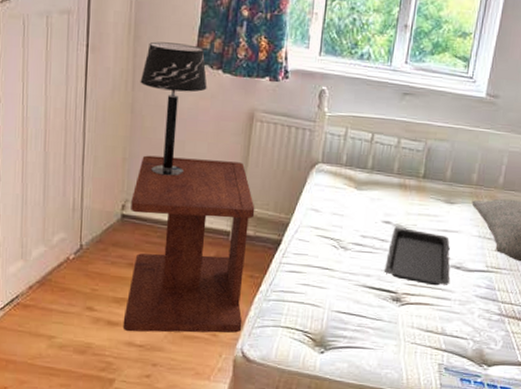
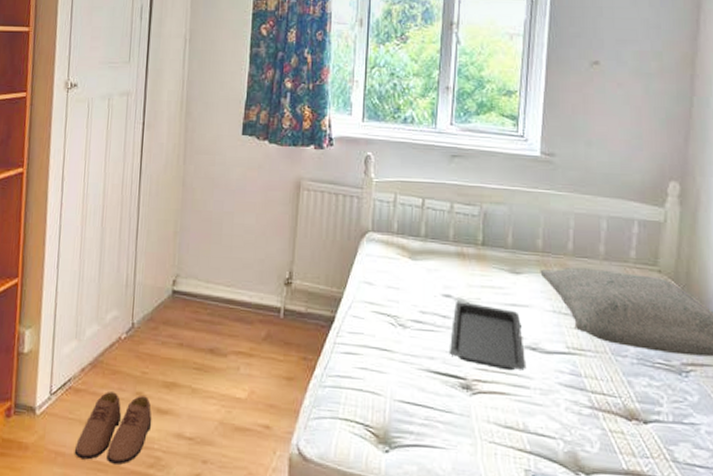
shoe: none [25,307,103,369] -> present [74,392,152,465]
side table: present [122,155,255,333] -> none [172,228,306,425]
table lamp: present [140,41,207,176] -> none [191,116,254,249]

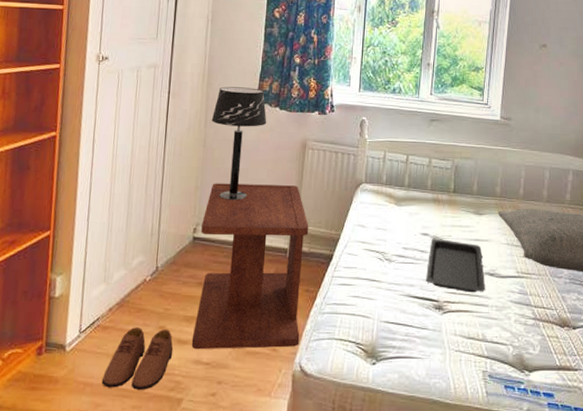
side table: none [172,228,306,425] -> present [191,183,309,350]
table lamp: none [191,116,254,249] -> present [211,86,267,201]

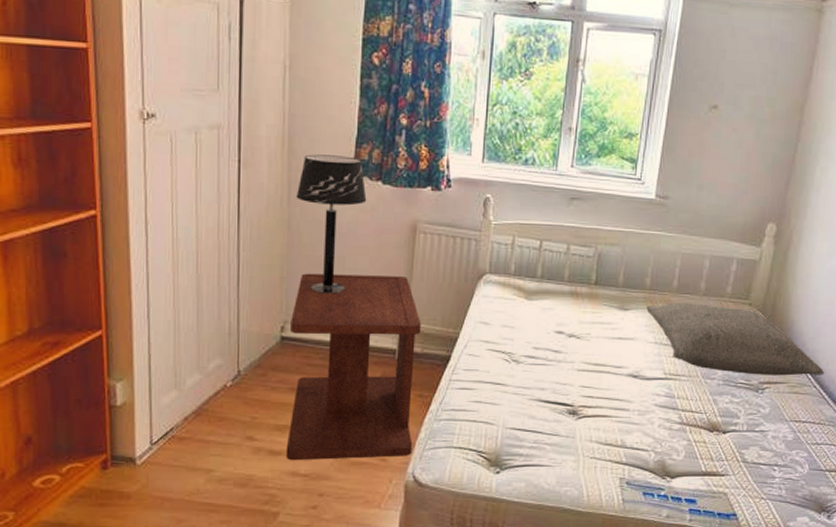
shoe: present [101,327,174,390] -> none [182,438,265,504]
serving tray: present [426,239,485,293] -> none [560,337,627,396]

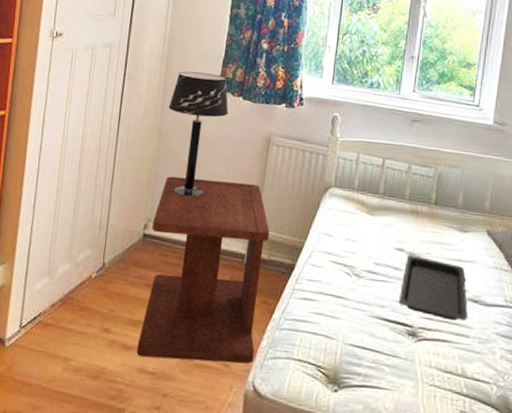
serving tray: none [560,337,627,396] -> present [399,255,467,321]

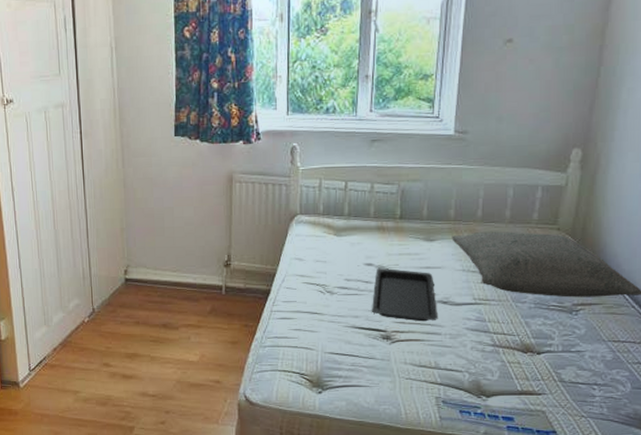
side table: present [136,176,270,364] -> none [132,222,243,384]
table lamp: present [168,71,229,197] -> none [128,120,188,241]

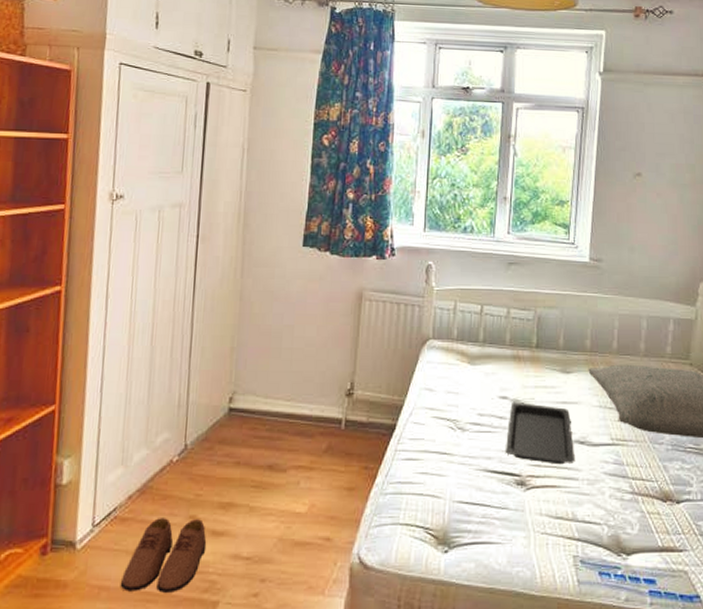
shoe: none [56,365,120,420] -> present [120,518,207,593]

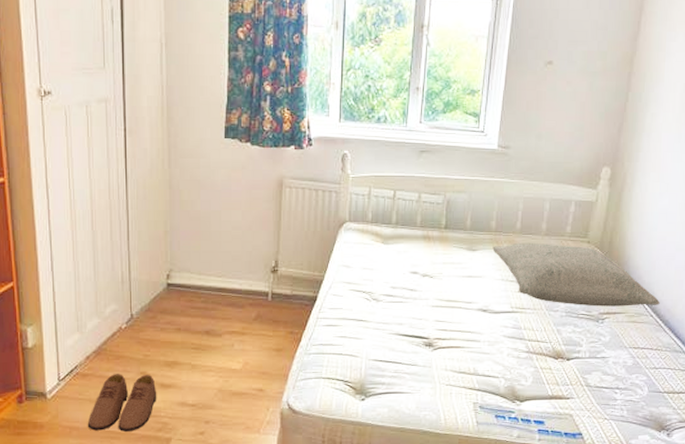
serving tray: present [506,402,574,465] -> none [416,277,477,329]

